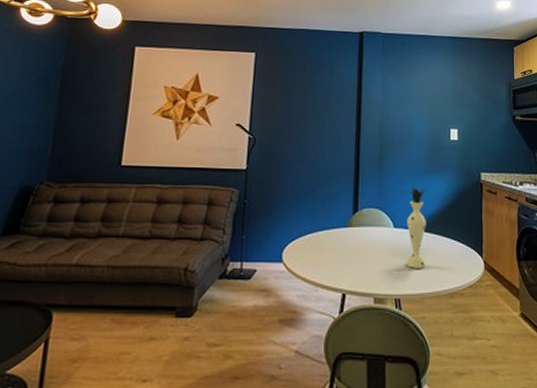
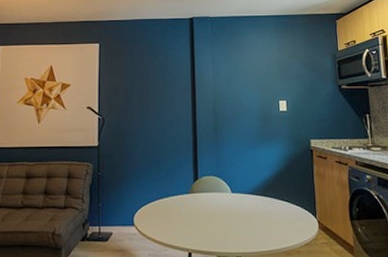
vase: present [399,185,428,268] -> none [235,154,263,229]

